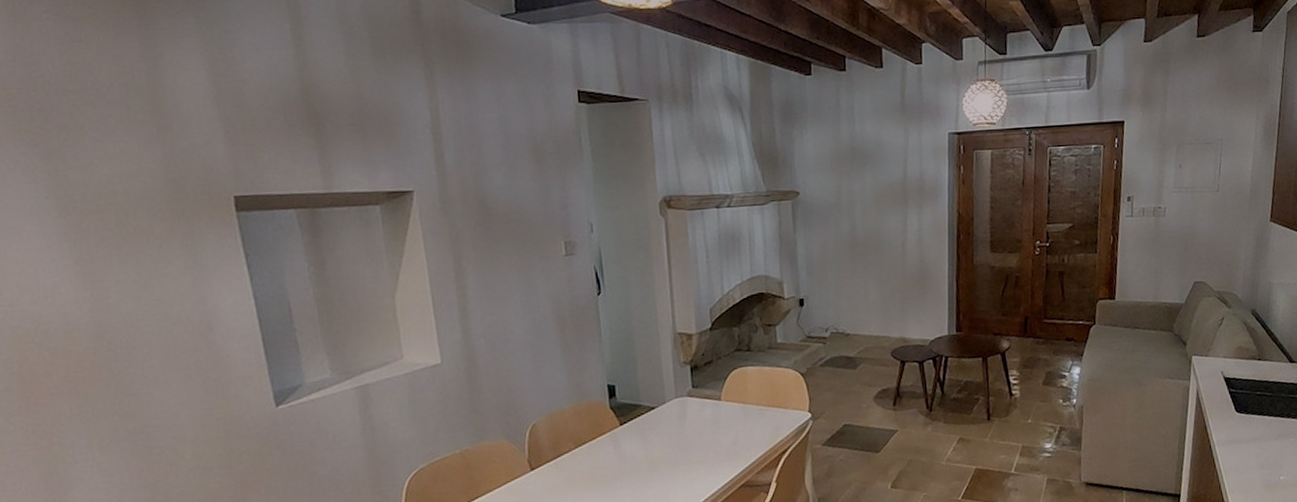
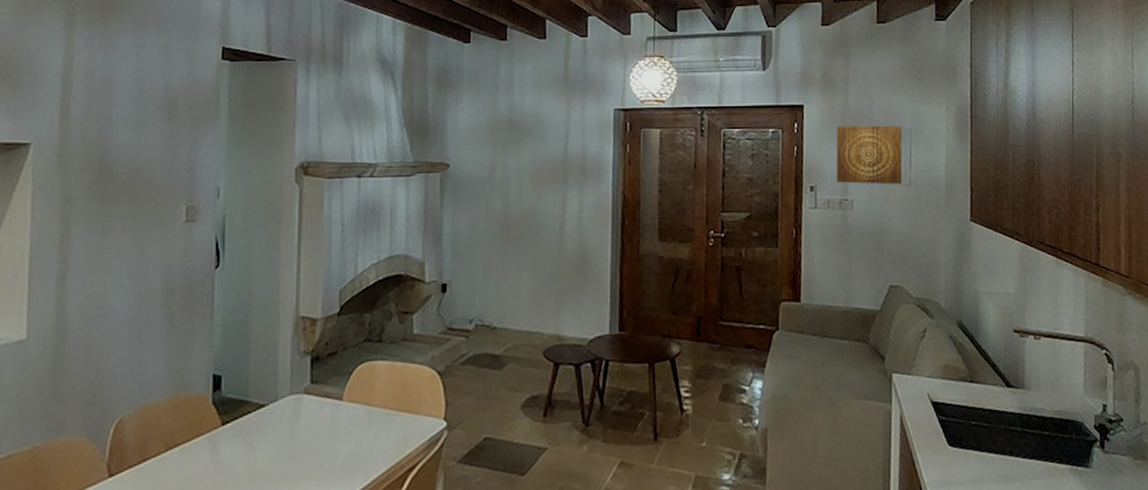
wall art: none [1151,136,1214,193] -> present [836,125,903,185]

